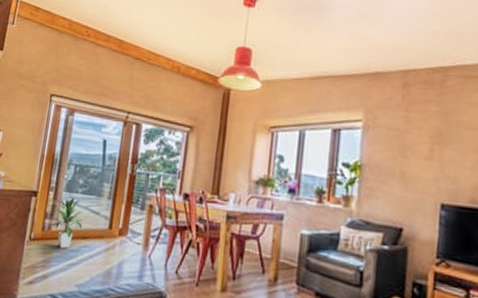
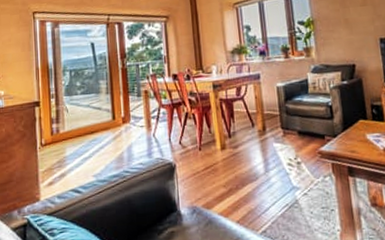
indoor plant: present [47,197,85,249] -> none [53,97,91,146]

